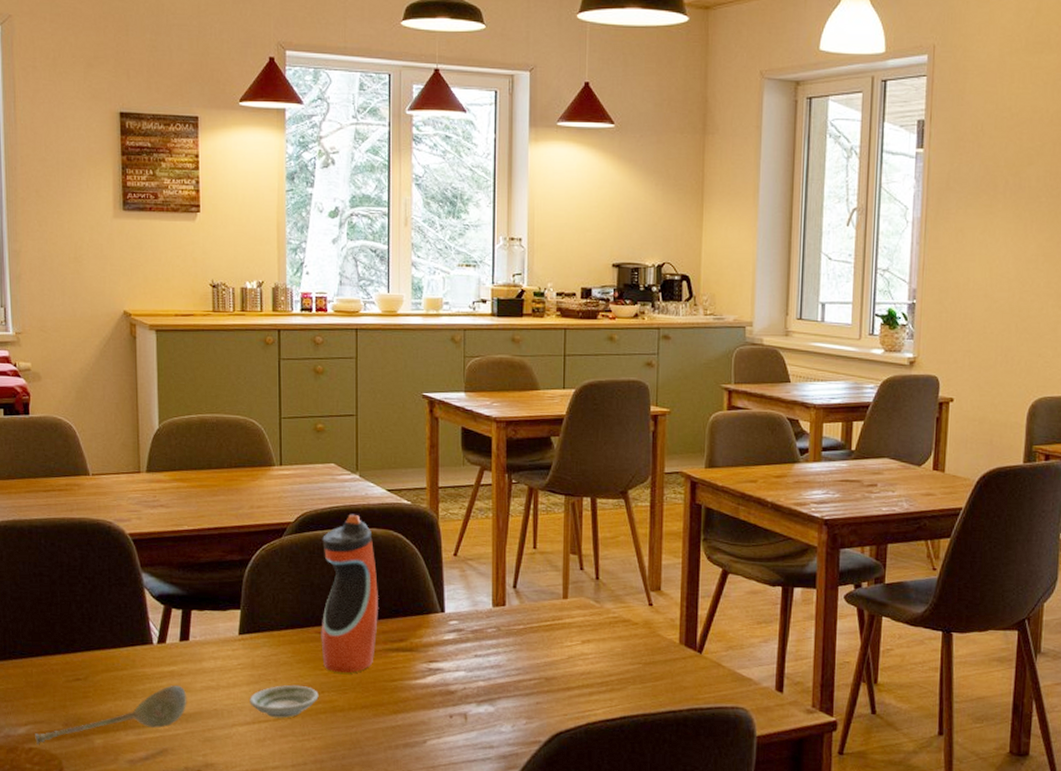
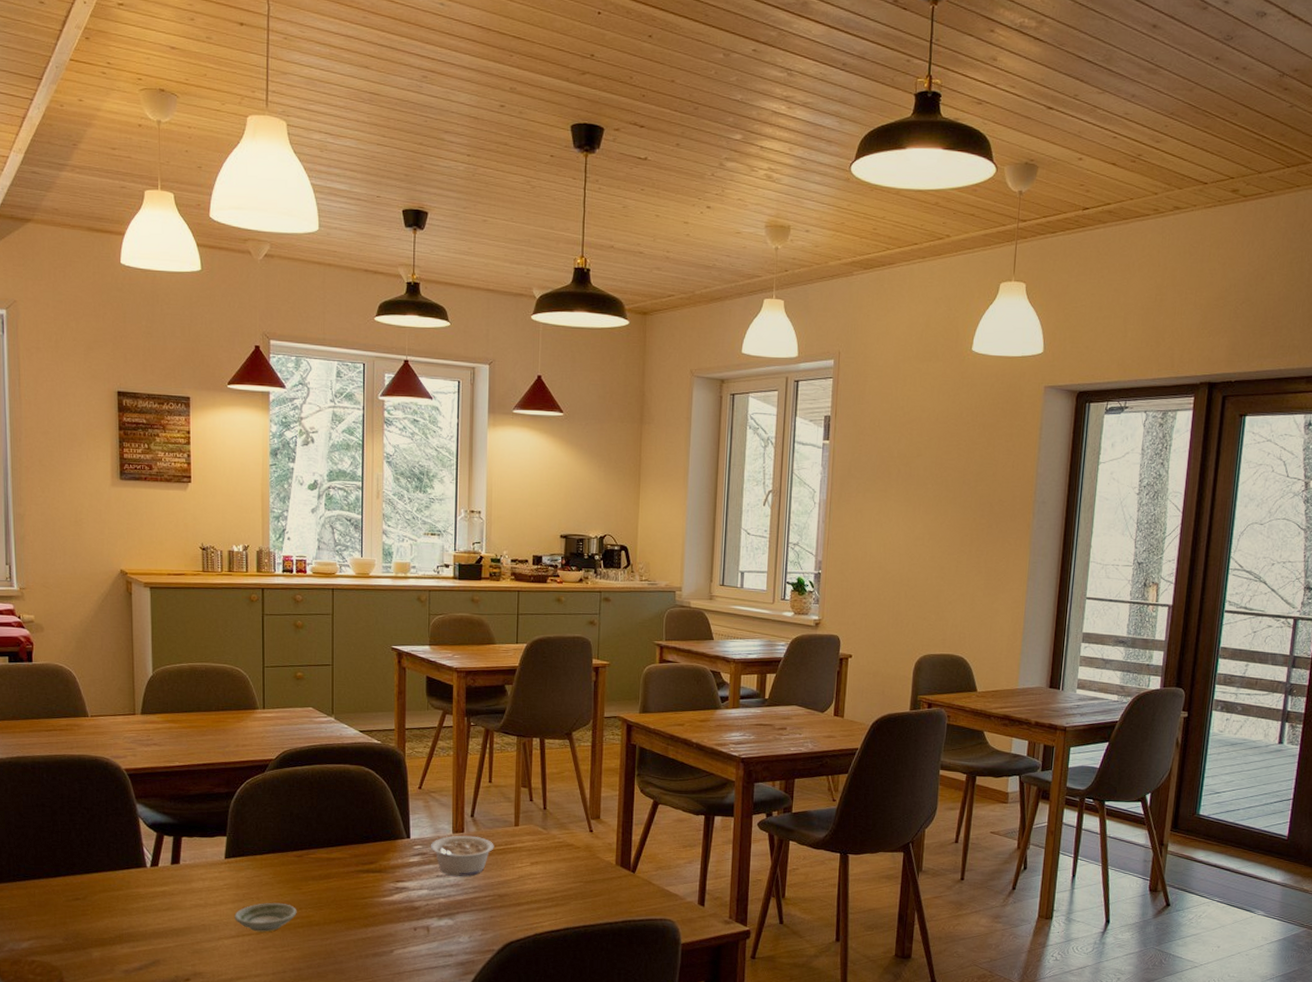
soupspoon: present [35,685,187,746] -> none [37,903,178,958]
water bottle: present [321,514,378,674] -> none [299,752,351,892]
legume: none [467,609,540,656] -> present [430,835,494,877]

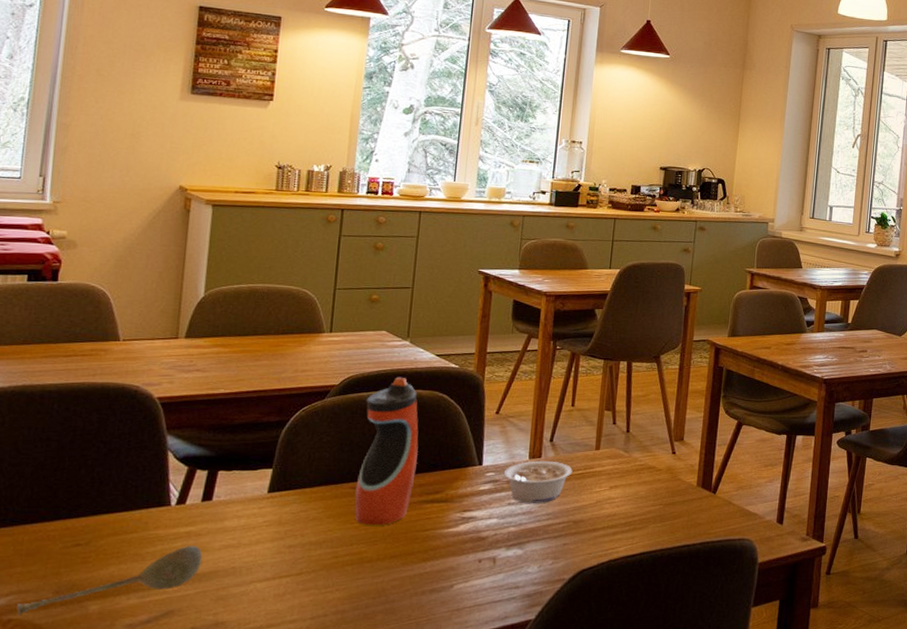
soupspoon: none [37,903,178,958] -> present [17,545,203,616]
saucer: present [234,903,297,932] -> none [272,540,347,573]
water bottle: none [299,752,351,892] -> present [354,377,419,526]

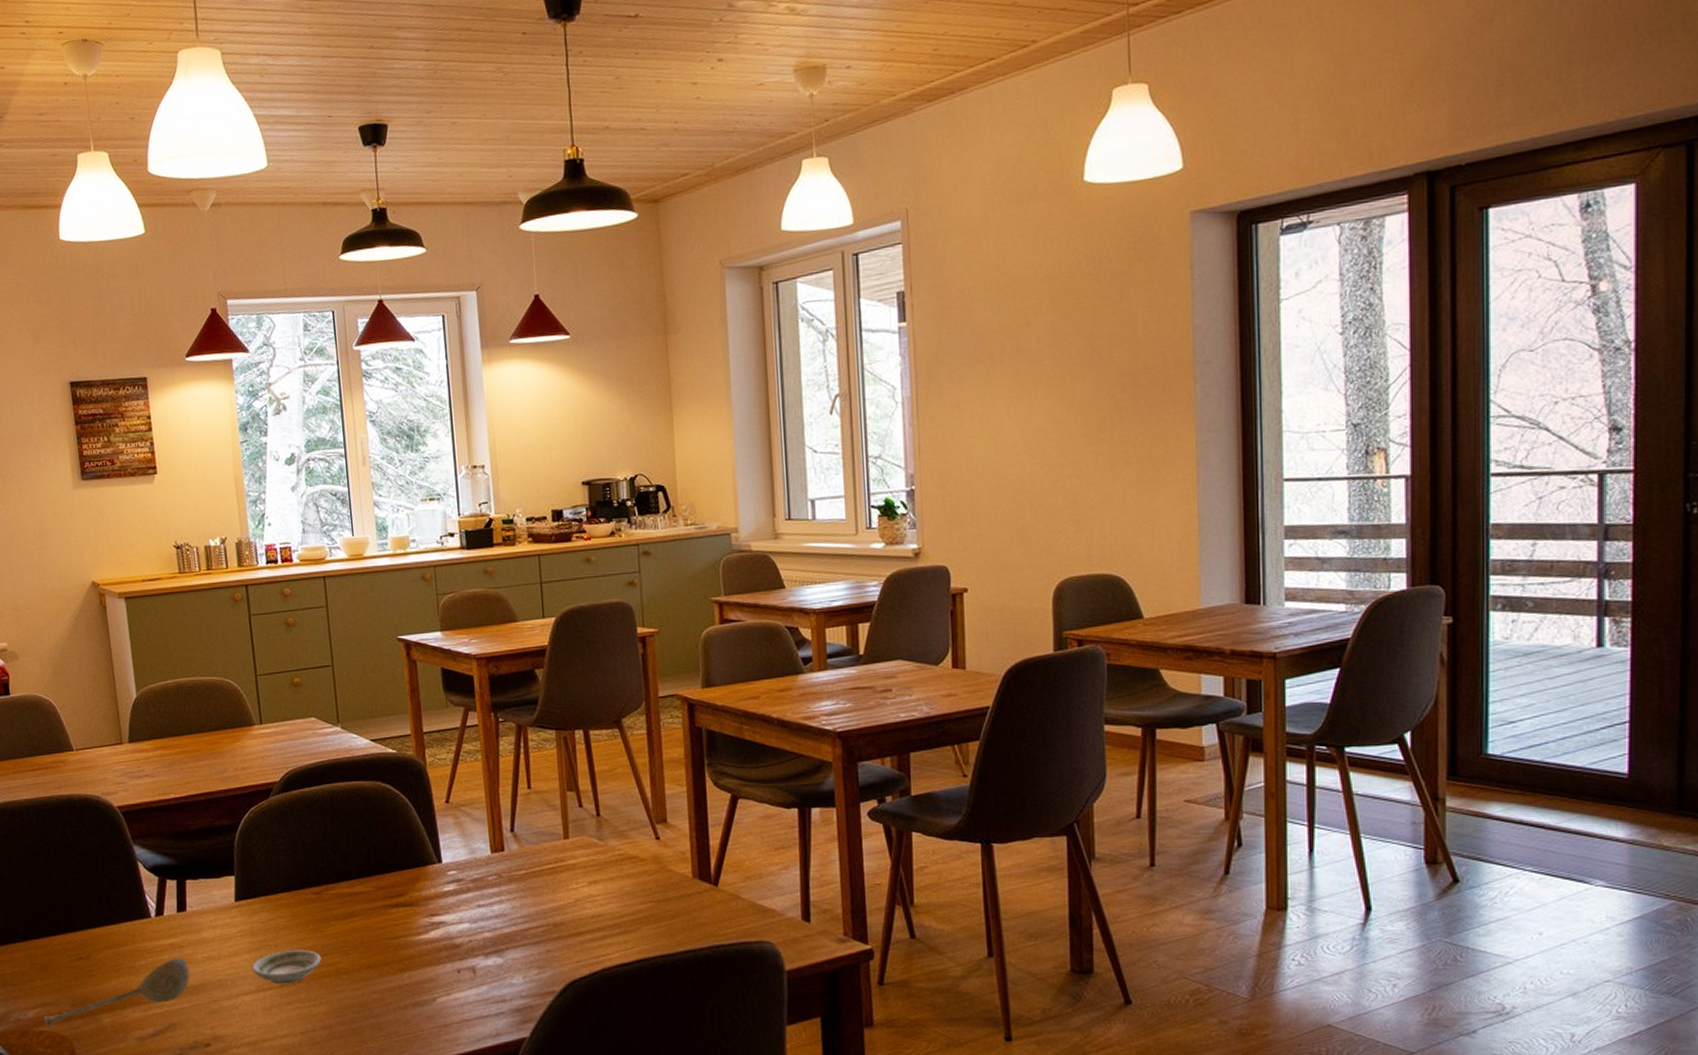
saucer: none [272,540,347,573] -> present [252,950,322,985]
water bottle: present [354,377,419,526] -> none [310,768,375,934]
legume: present [503,461,573,503] -> none [466,854,542,905]

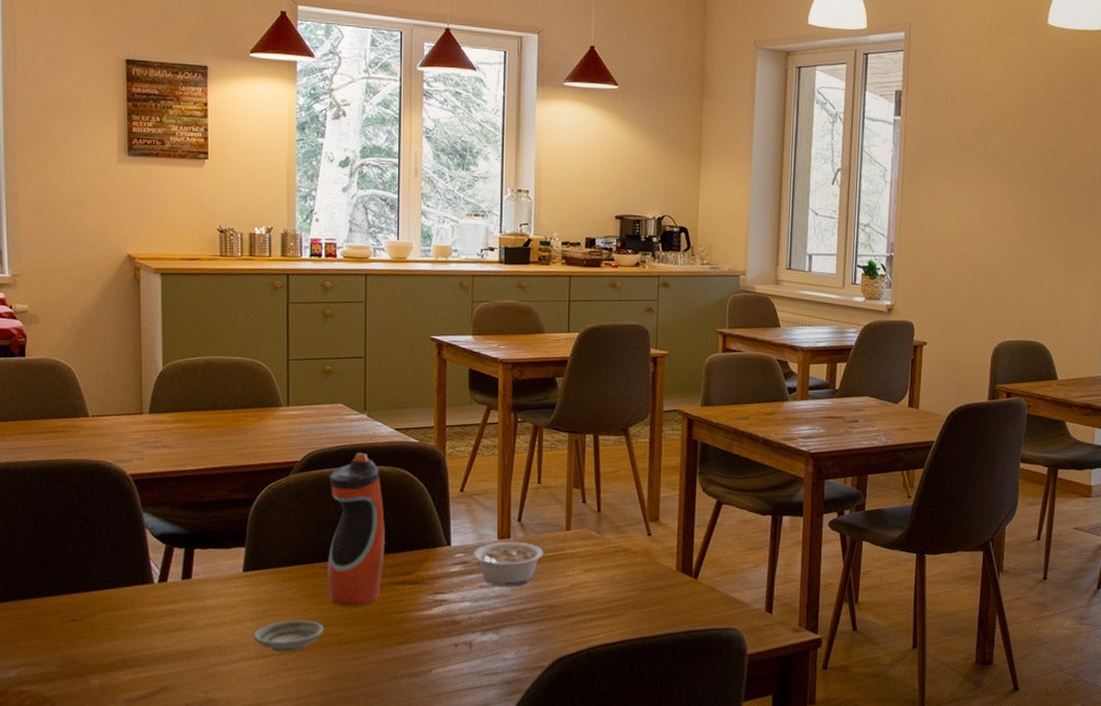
soupspoon: present [44,957,190,1028] -> none [27,623,189,688]
water bottle: none [310,768,375,934] -> present [327,452,385,607]
legume: none [466,854,542,905] -> present [473,541,544,586]

